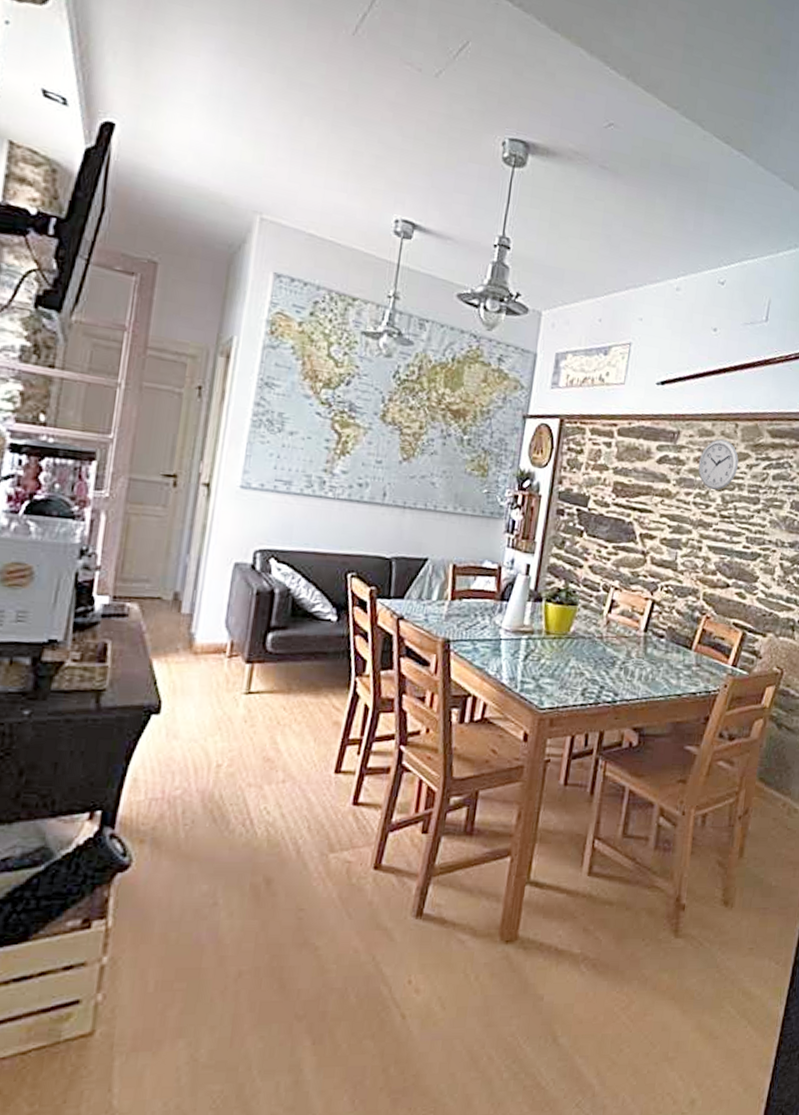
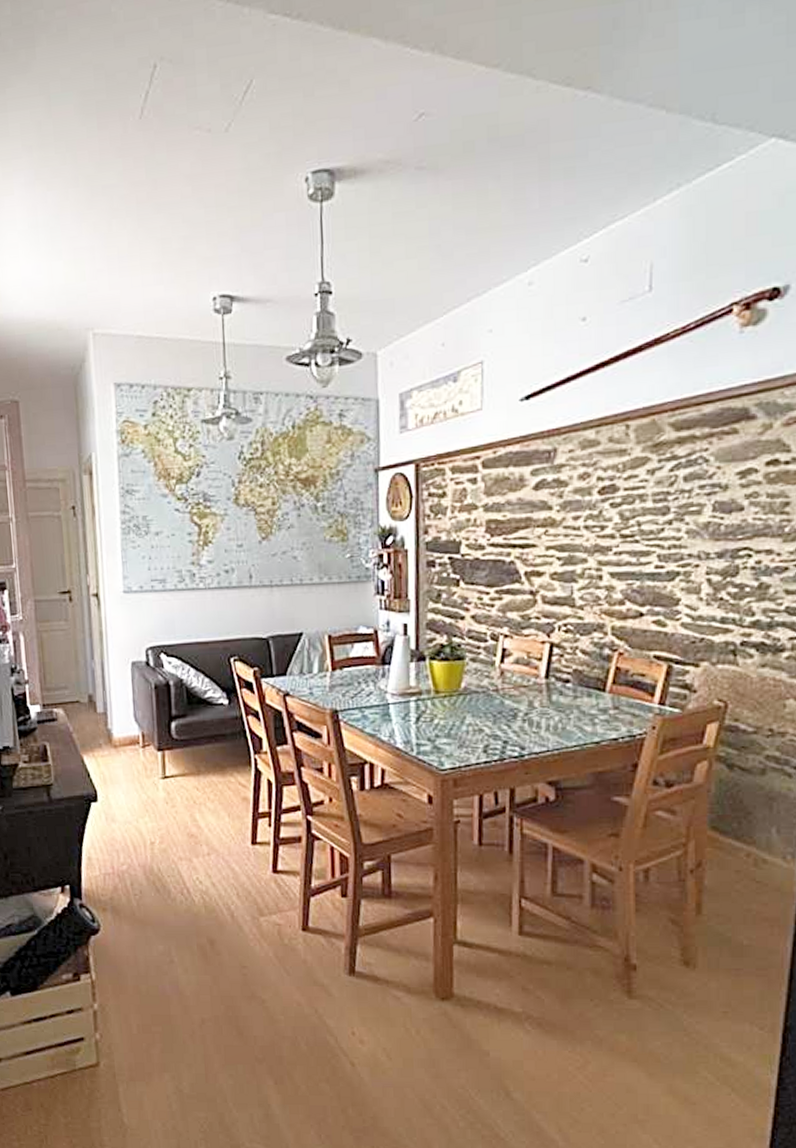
wall clock: present [698,439,739,491] -> none [584,446,635,508]

